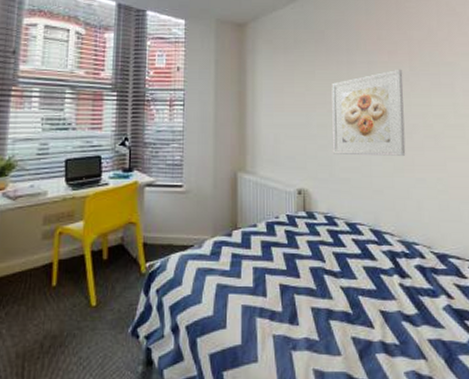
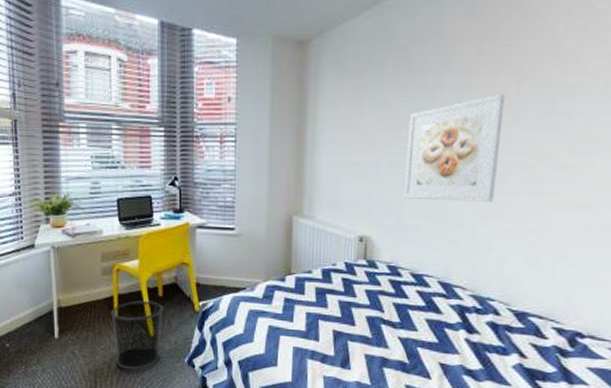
waste bin: none [48,265,108,347] -> present [111,300,163,370]

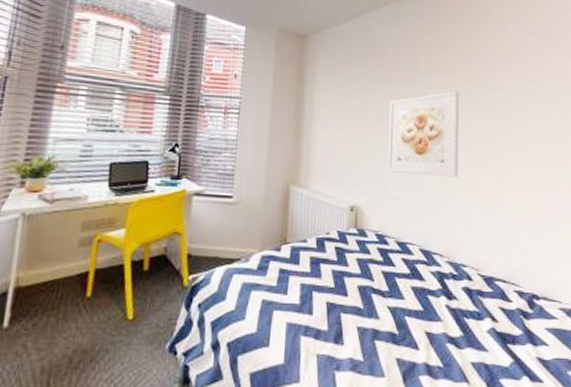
waste bin: present [111,300,163,370] -> none [79,275,148,363]

